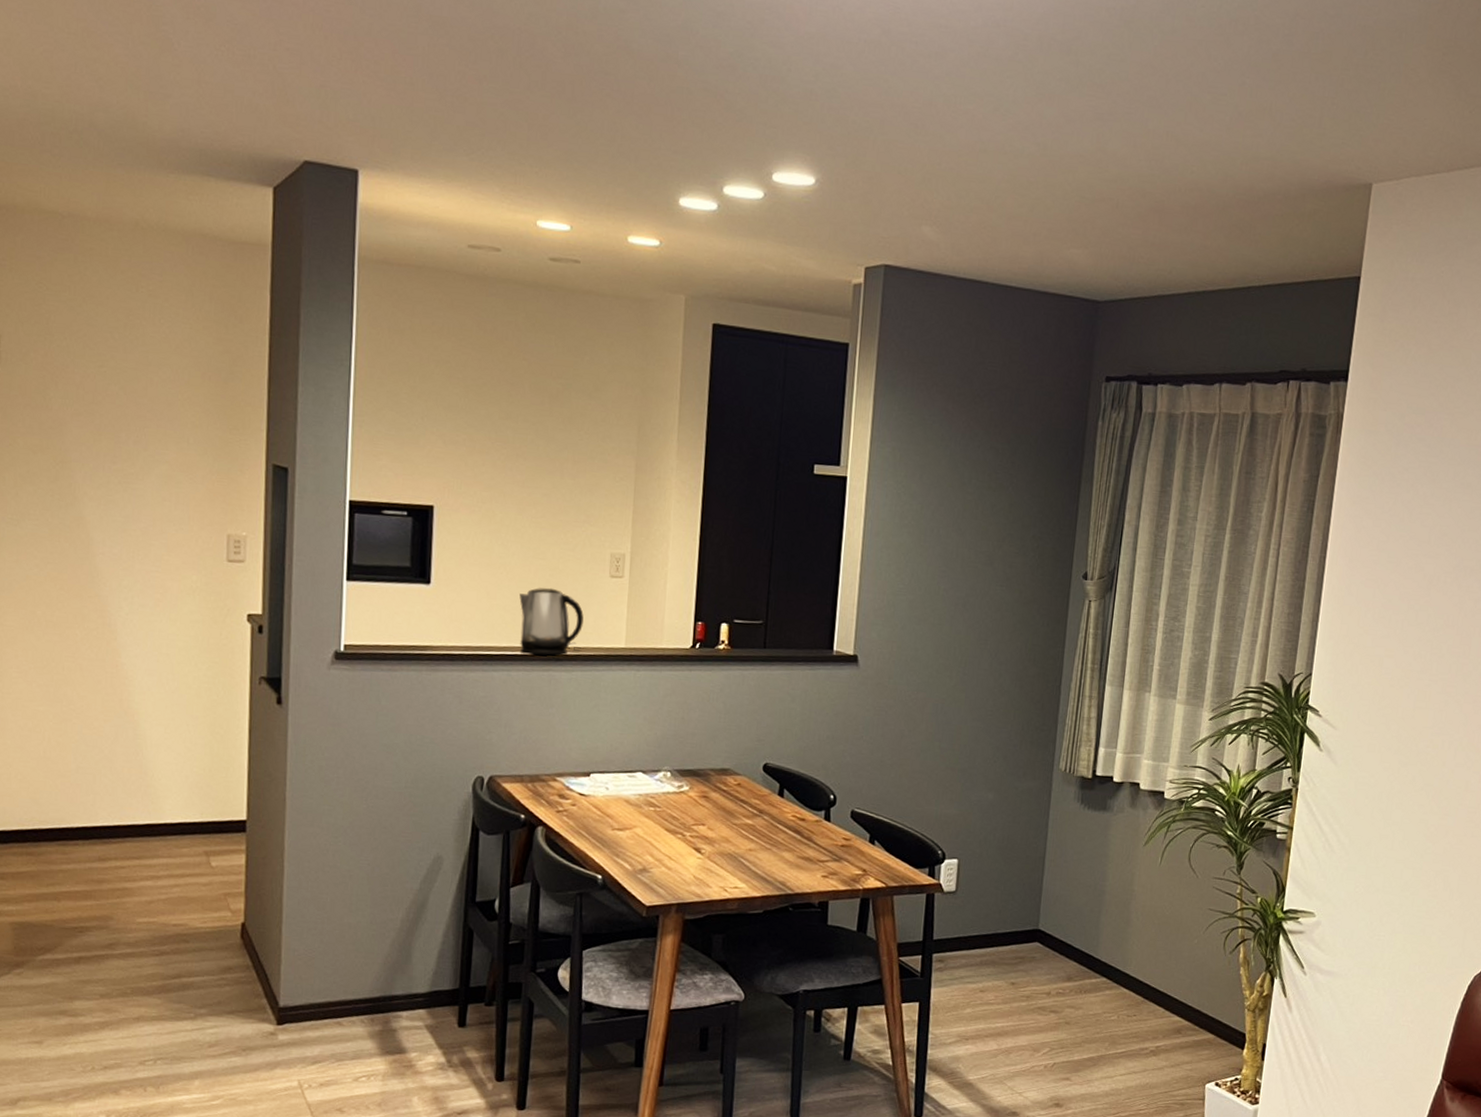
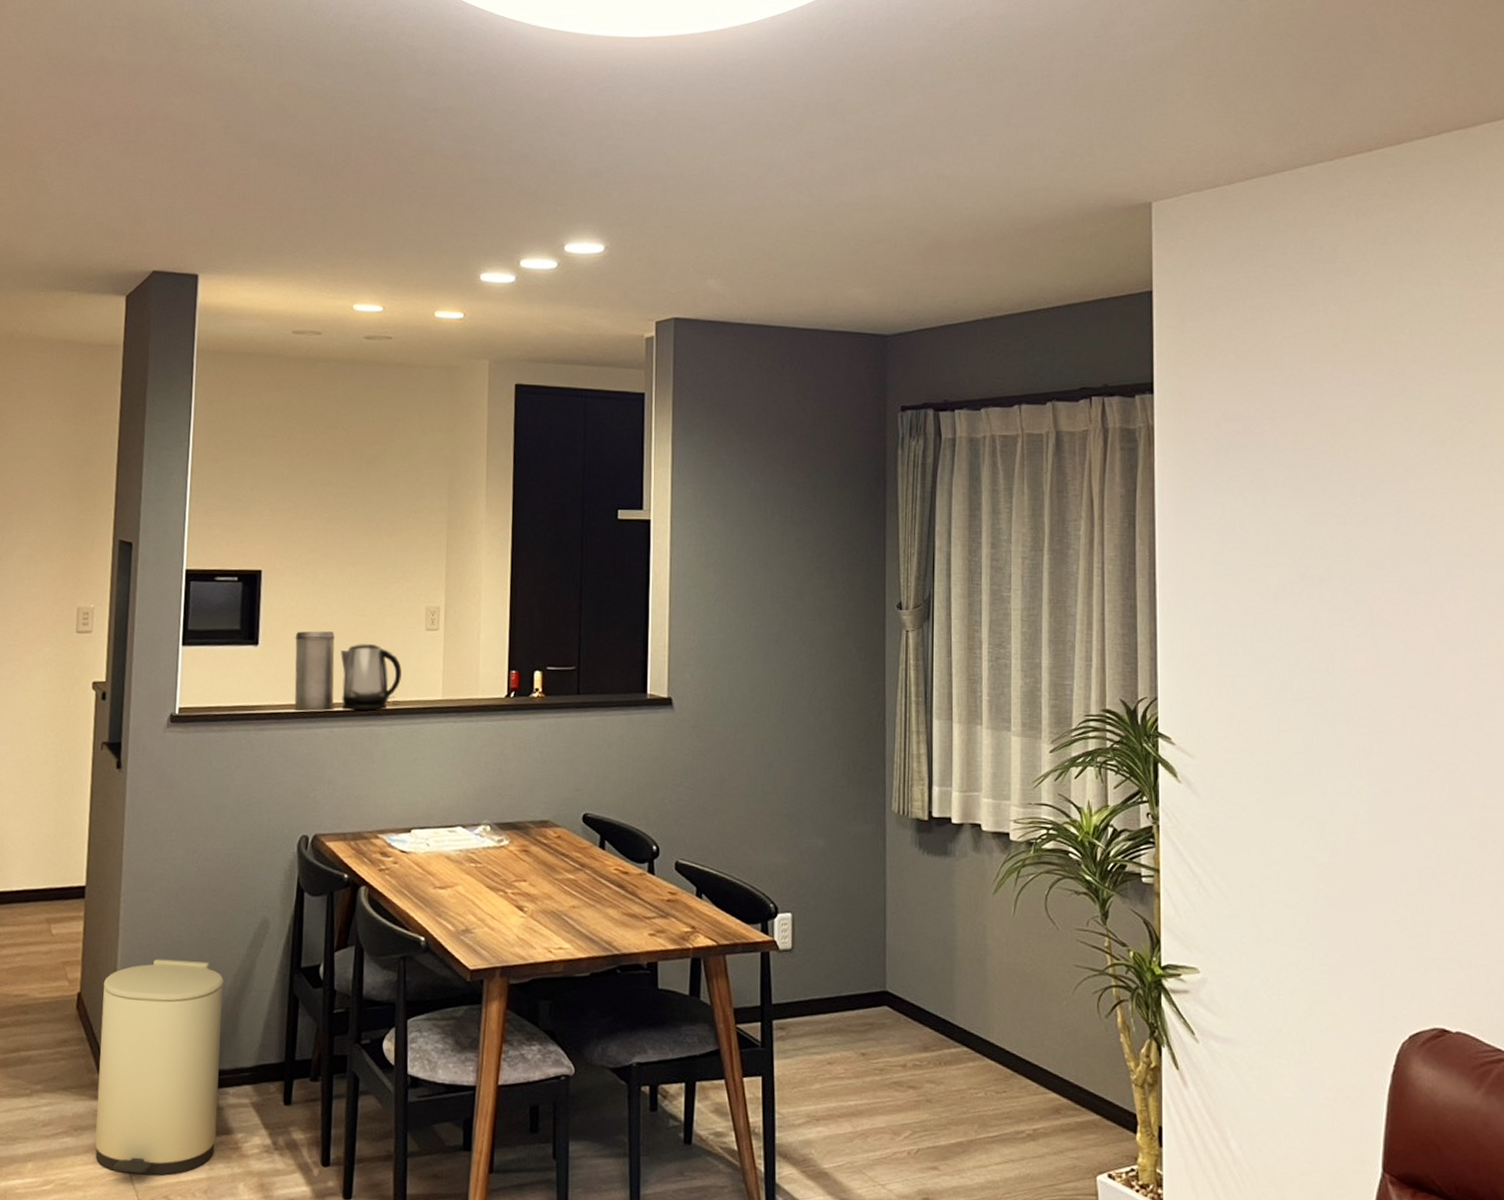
pedal bin: none [264,891,396,1091] -> present [95,958,224,1176]
canister: none [469,571,513,655] -> present [294,631,335,712]

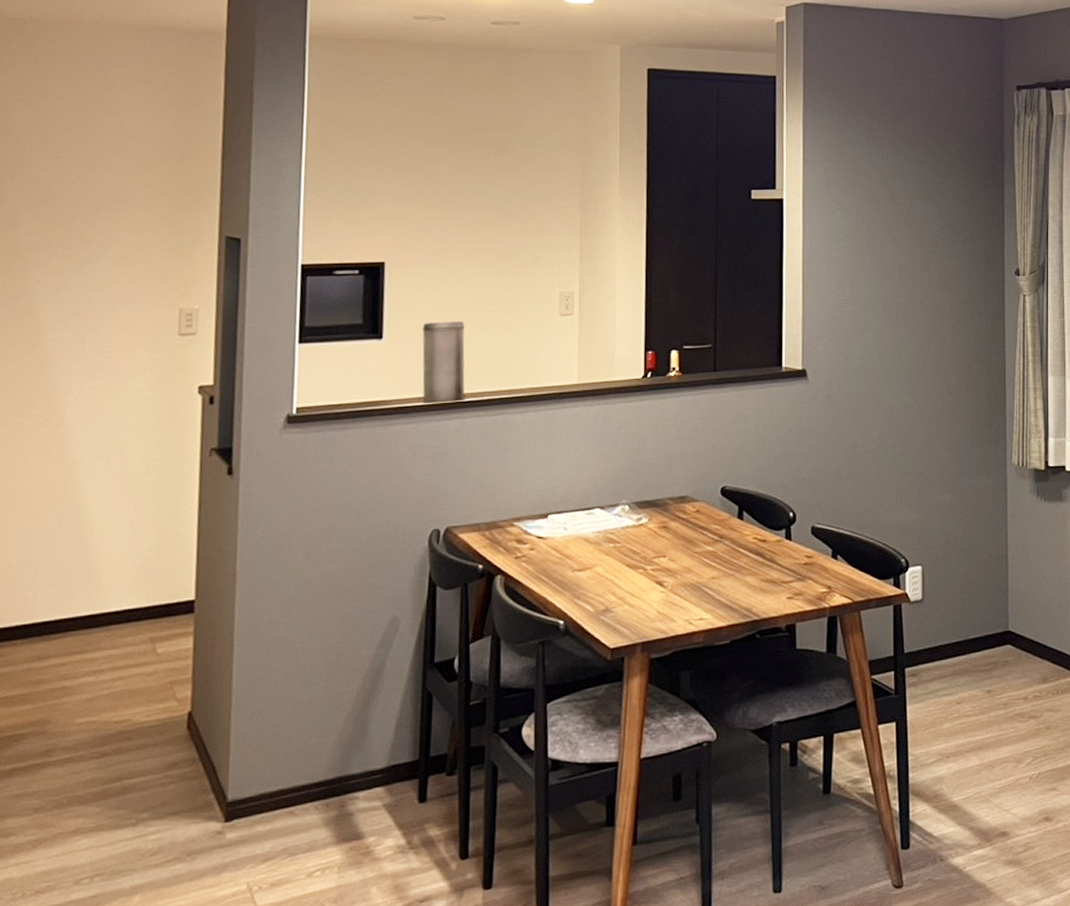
pedal bin: present [95,958,224,1176] -> none [211,667,351,893]
kettle: present [341,643,402,711] -> none [471,331,535,400]

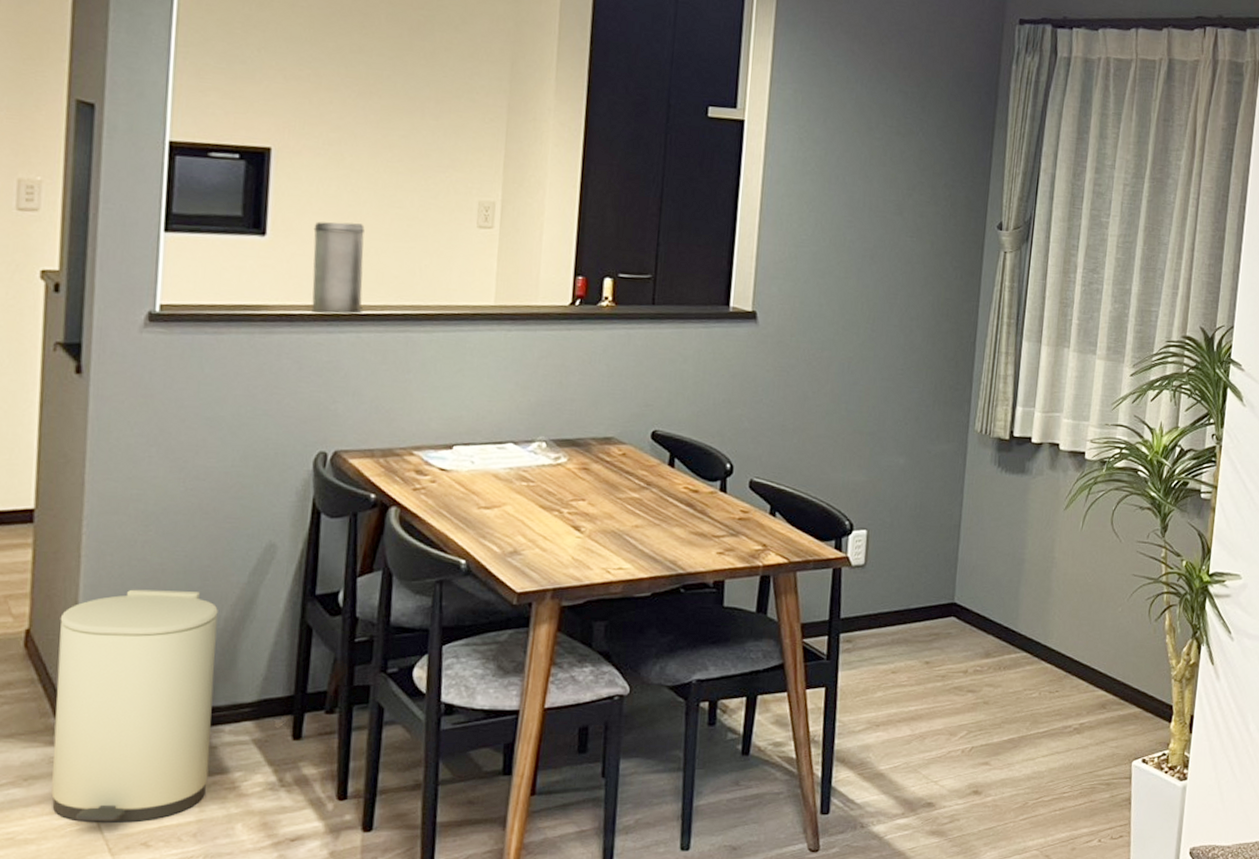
pedal bin: none [211,667,351,893] -> present [51,589,218,823]

